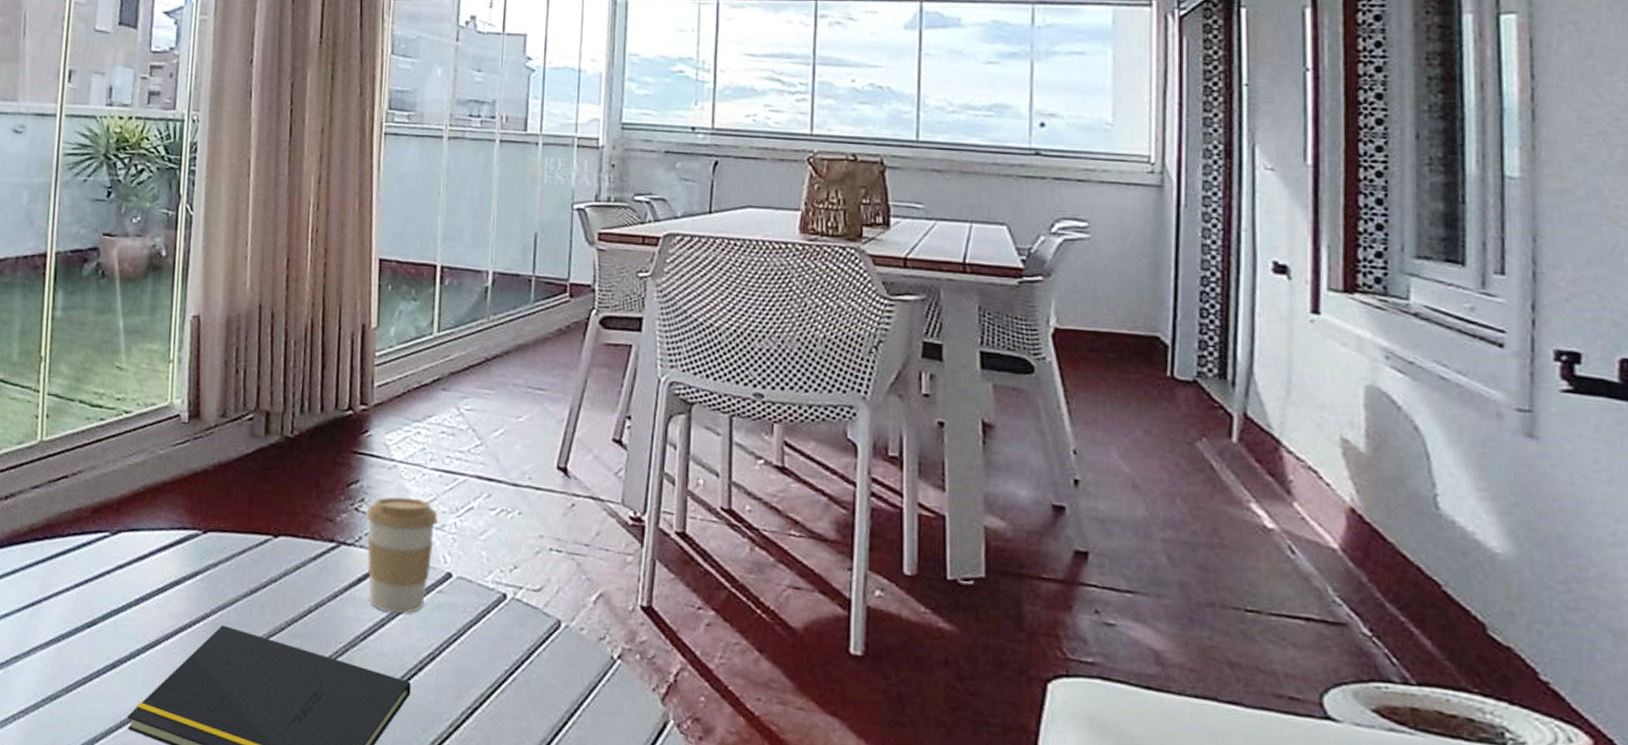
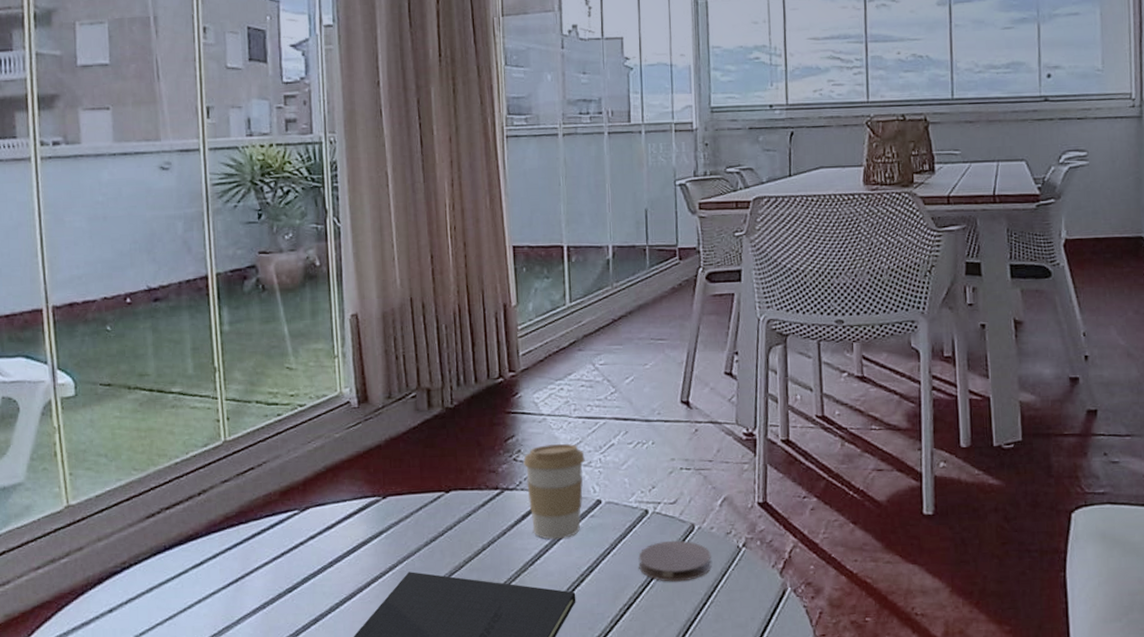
coaster: none [489,636,578,691] -> present [638,540,712,582]

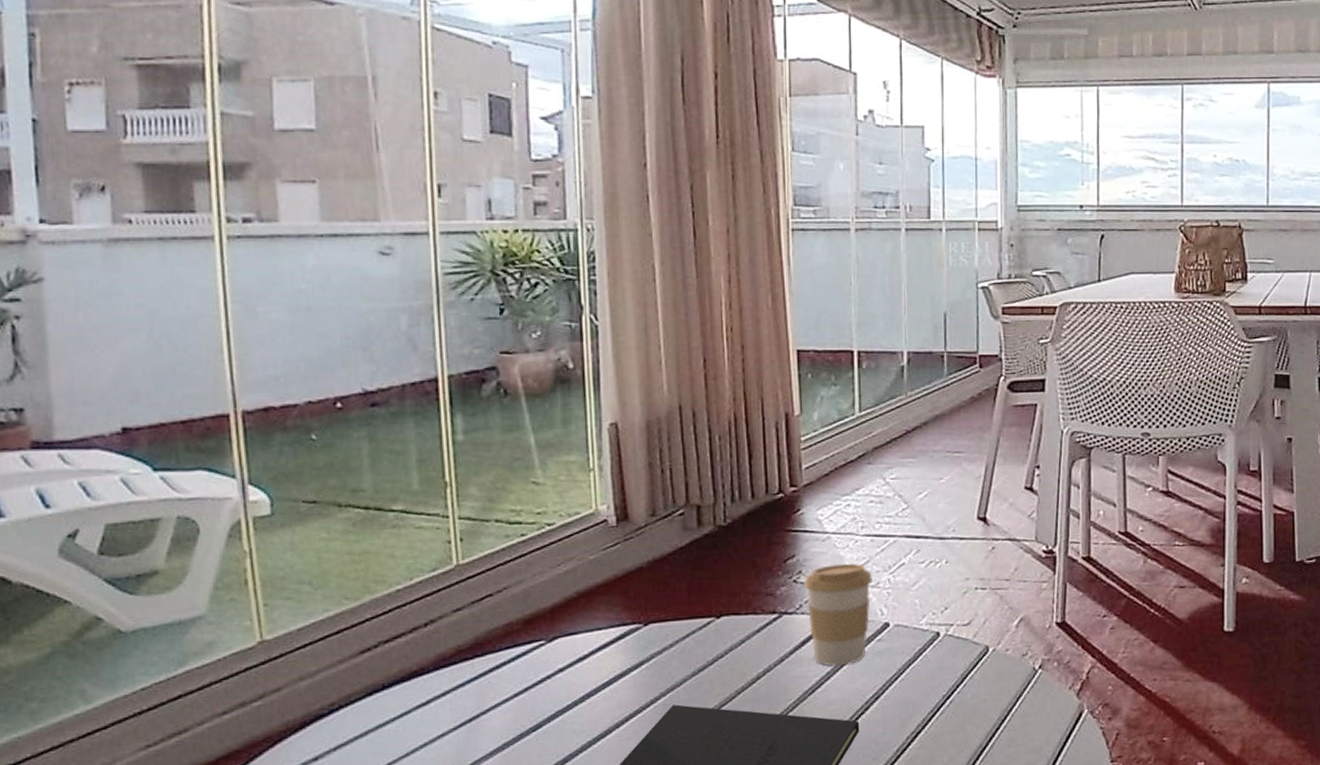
coaster: present [638,540,712,582] -> none [928,663,1006,707]

